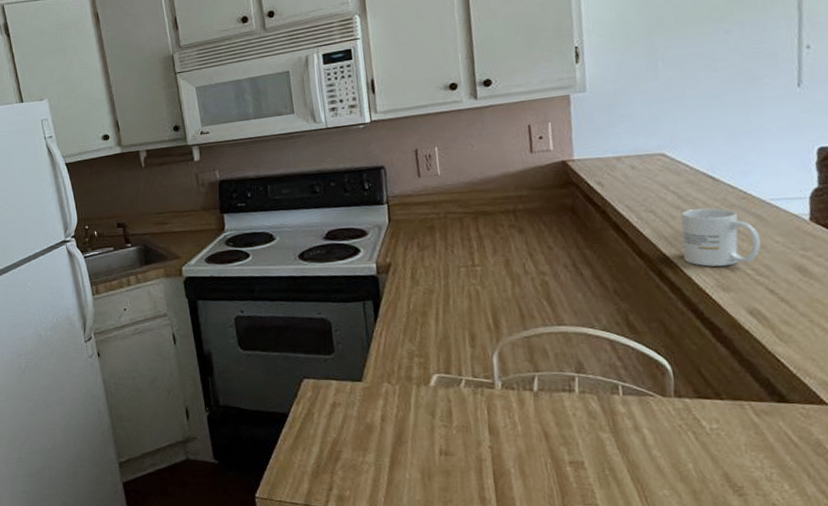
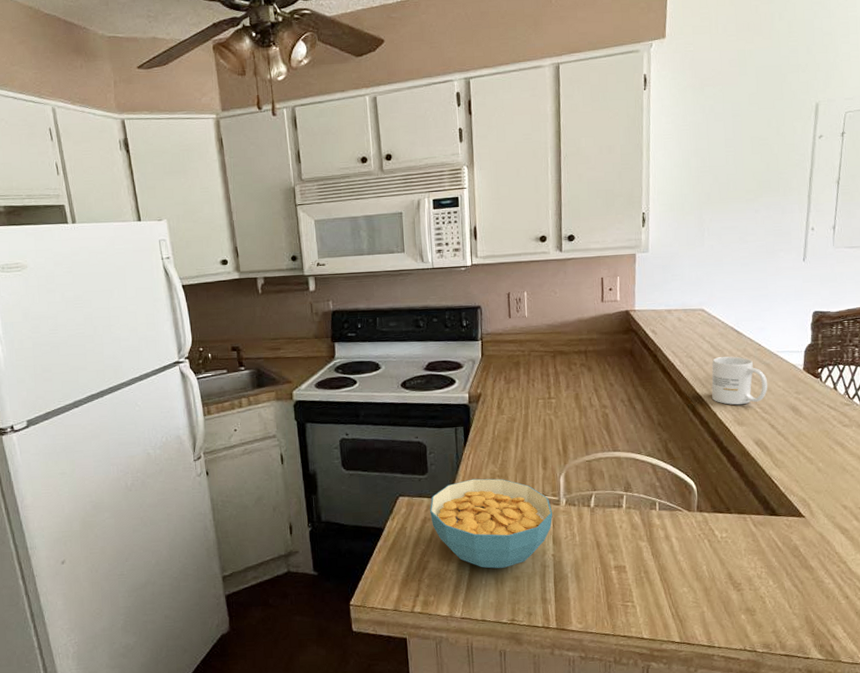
cereal bowl: none [339,358,487,461] -> present [430,478,553,569]

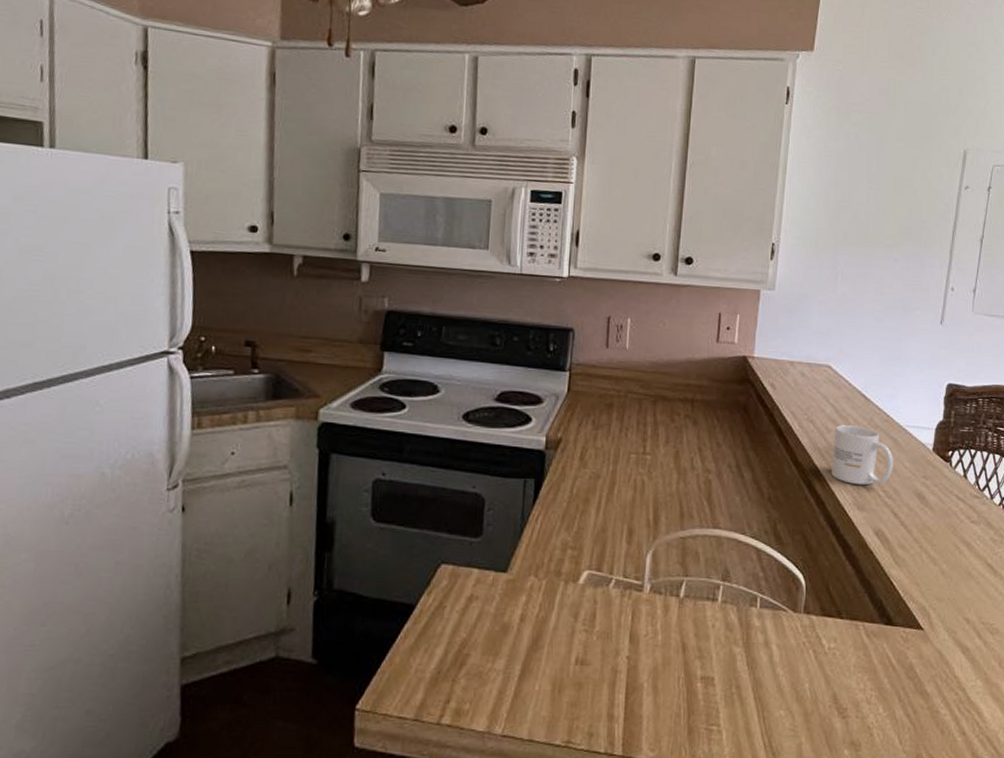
cereal bowl: present [430,478,553,569] -> none [478,548,633,670]

